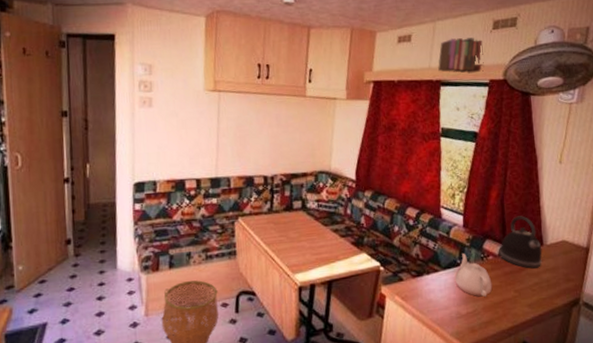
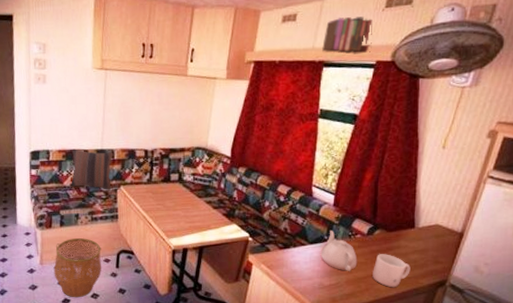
pillow: none [182,178,230,223] -> present [71,149,113,190]
kettle: present [499,216,542,269] -> none [368,198,413,249]
mug: none [508,275,545,311] -> present [373,254,411,288]

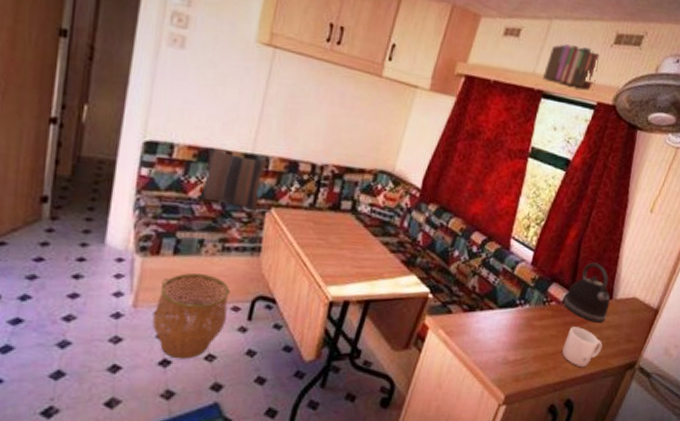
teapot: present [320,229,358,271] -> none [509,293,549,345]
kettle: none [368,198,413,249] -> present [563,262,611,323]

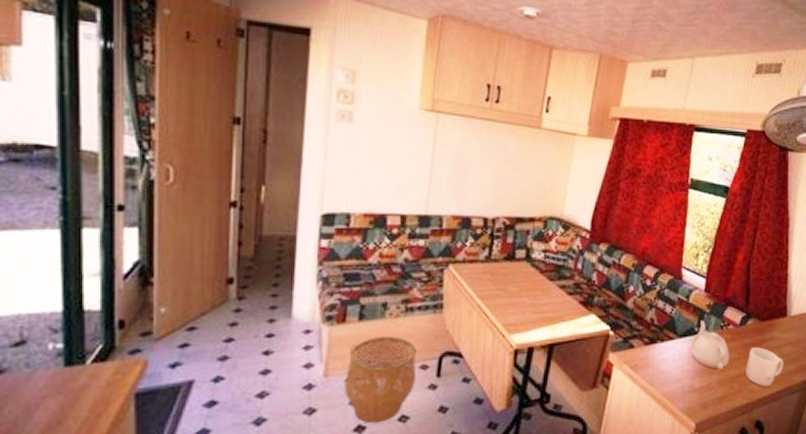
pillow: present [199,147,268,212] -> none [379,213,442,270]
teapot: none [509,293,549,345] -> present [690,319,730,370]
books: present [543,44,599,91] -> none [693,79,743,121]
kettle: present [563,262,611,323] -> none [740,282,786,341]

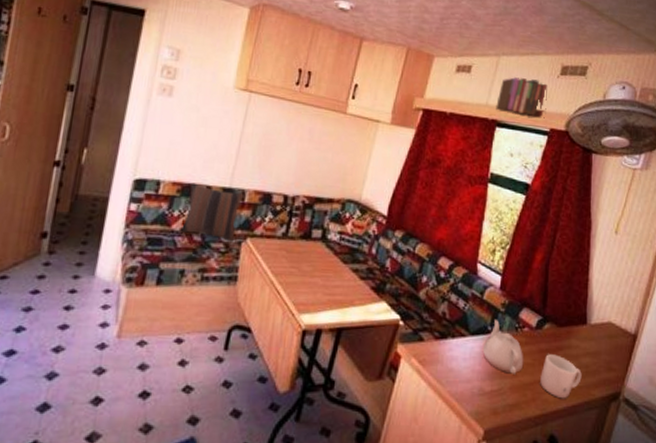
basket: present [344,336,417,424] -> none [133,303,208,391]
pillow: none [379,213,442,270] -> present [181,182,244,242]
books: none [693,79,743,121] -> present [496,77,547,119]

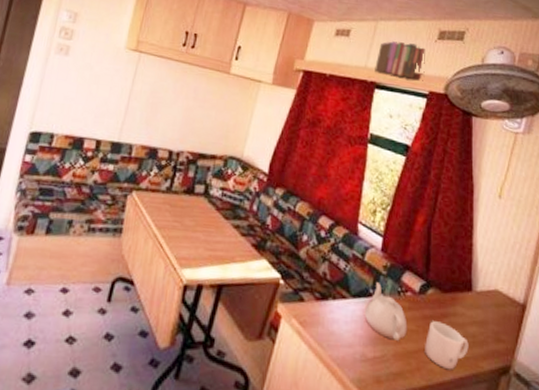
pillow: present [181,182,244,242] -> none [71,136,131,195]

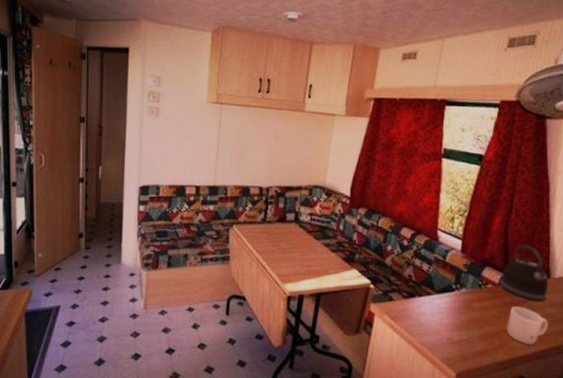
teapot: present [364,281,408,341] -> none [448,278,490,325]
books: present [375,41,425,82] -> none [444,56,495,93]
kettle: none [419,250,470,318] -> present [499,245,549,301]

